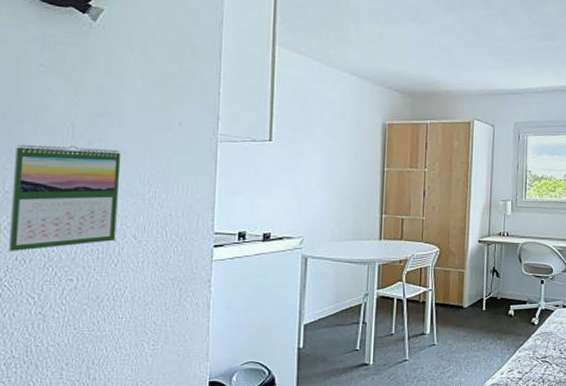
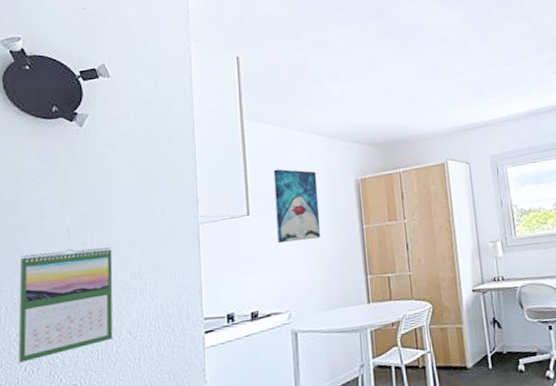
wall art: none [298,100,345,174] -> present [273,169,321,244]

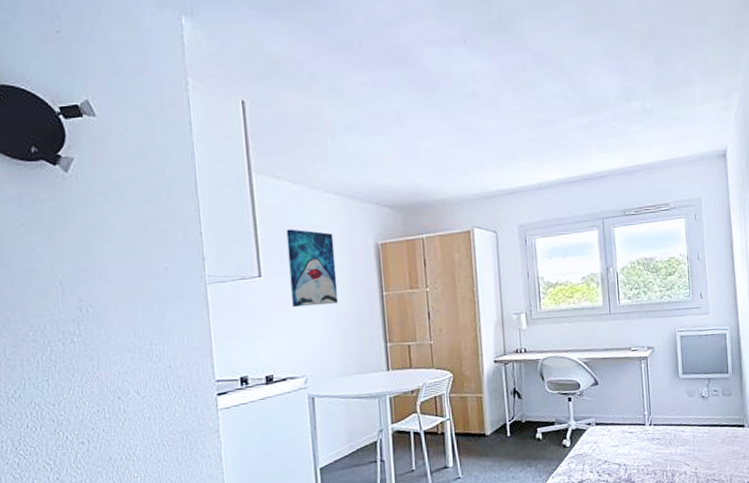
calendar: present [17,246,113,363] -> none [10,304,120,420]

